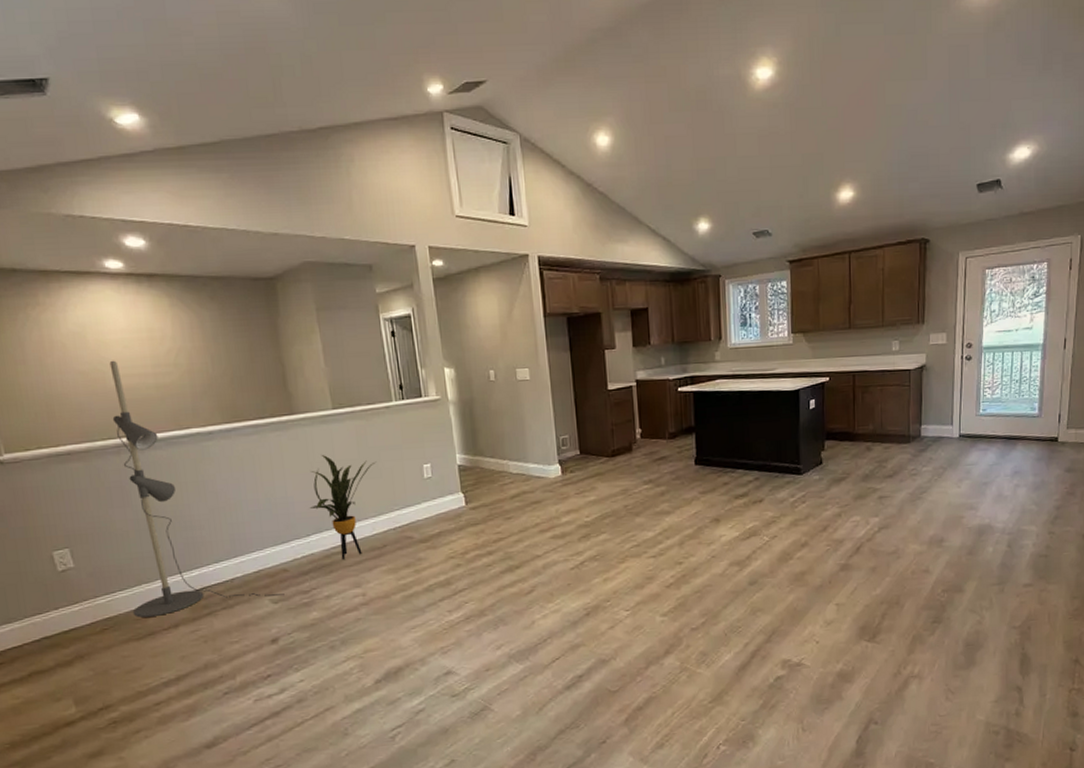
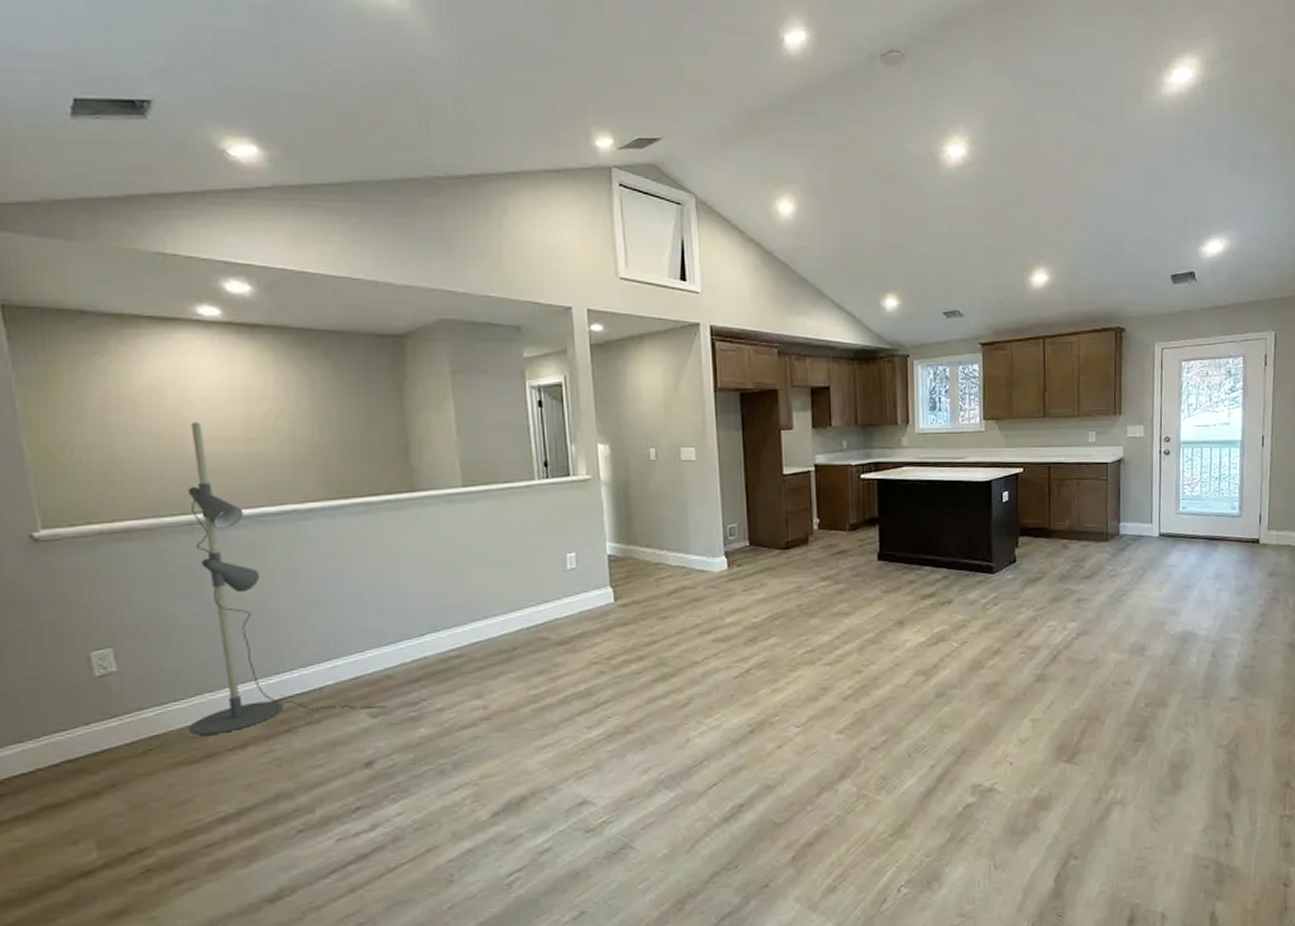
house plant: present [309,455,377,560] -> none [425,540,512,666]

